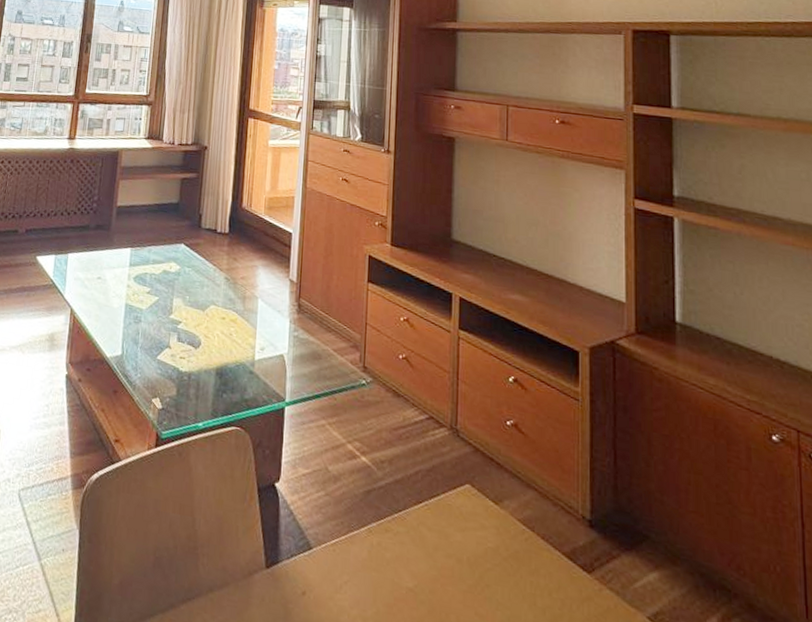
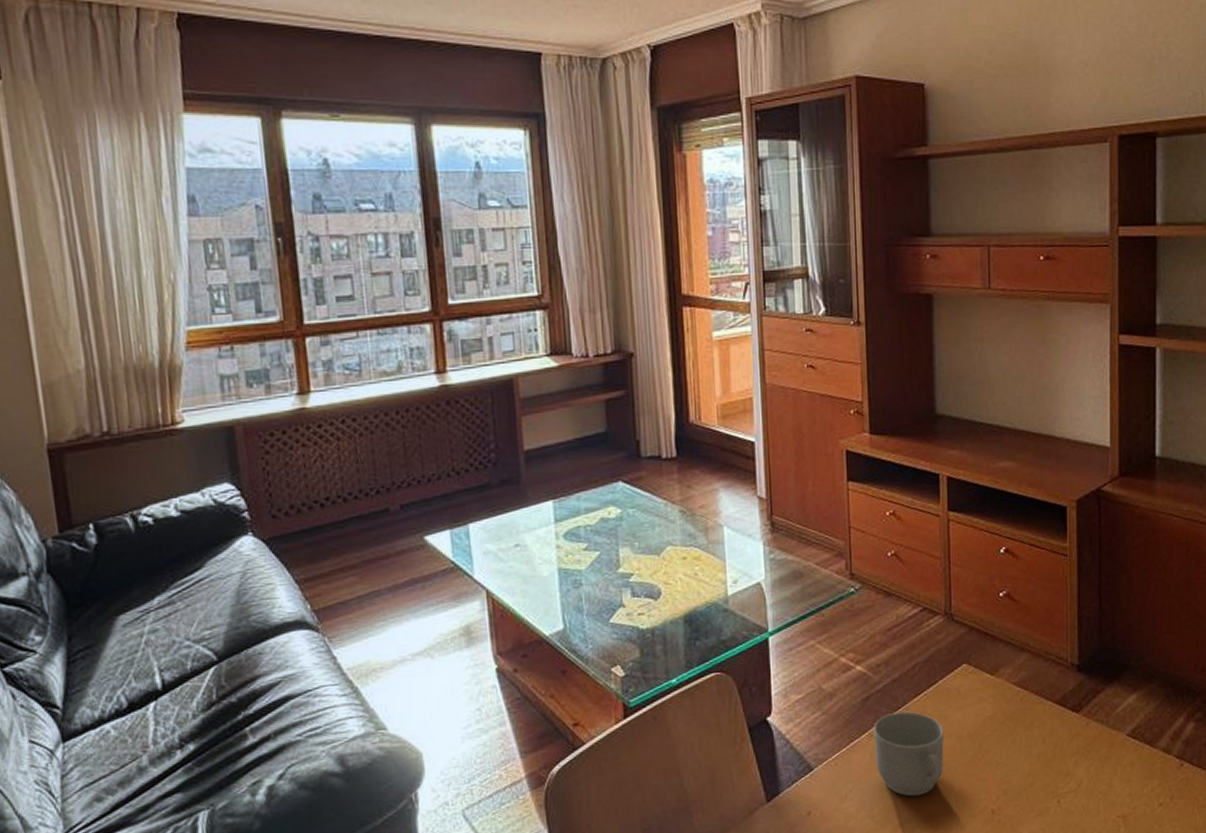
mug: none [372,513,443,612] -> present [873,711,944,797]

